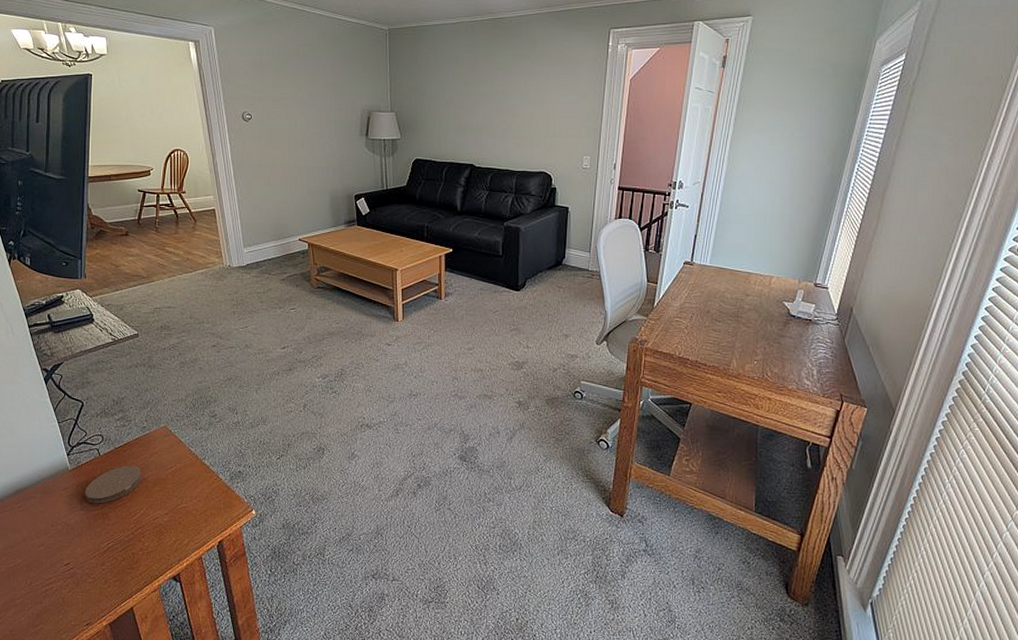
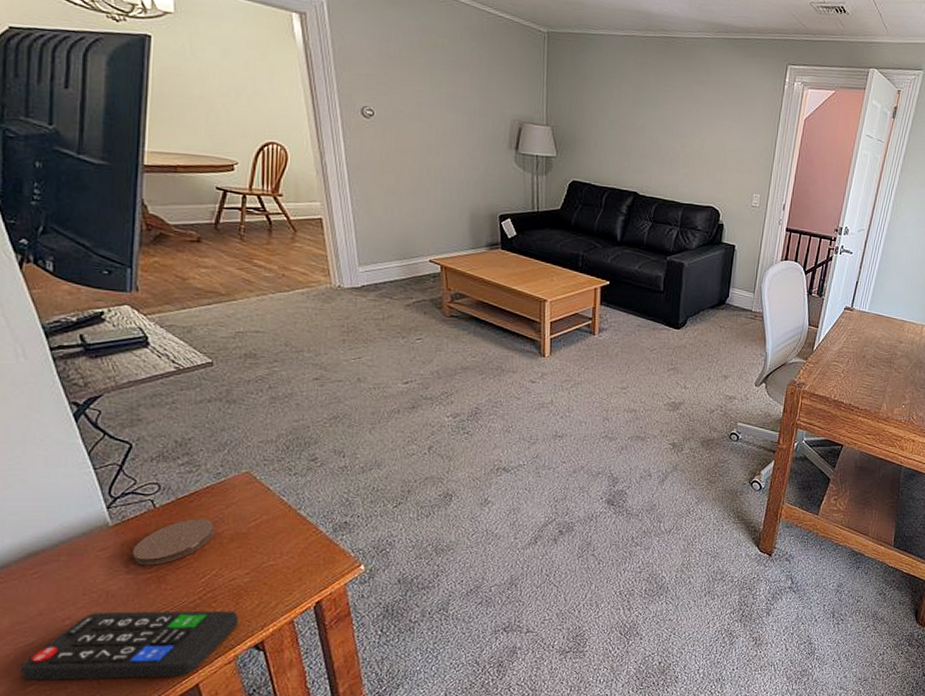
remote control: none [10,541,161,600] -> present [19,611,239,681]

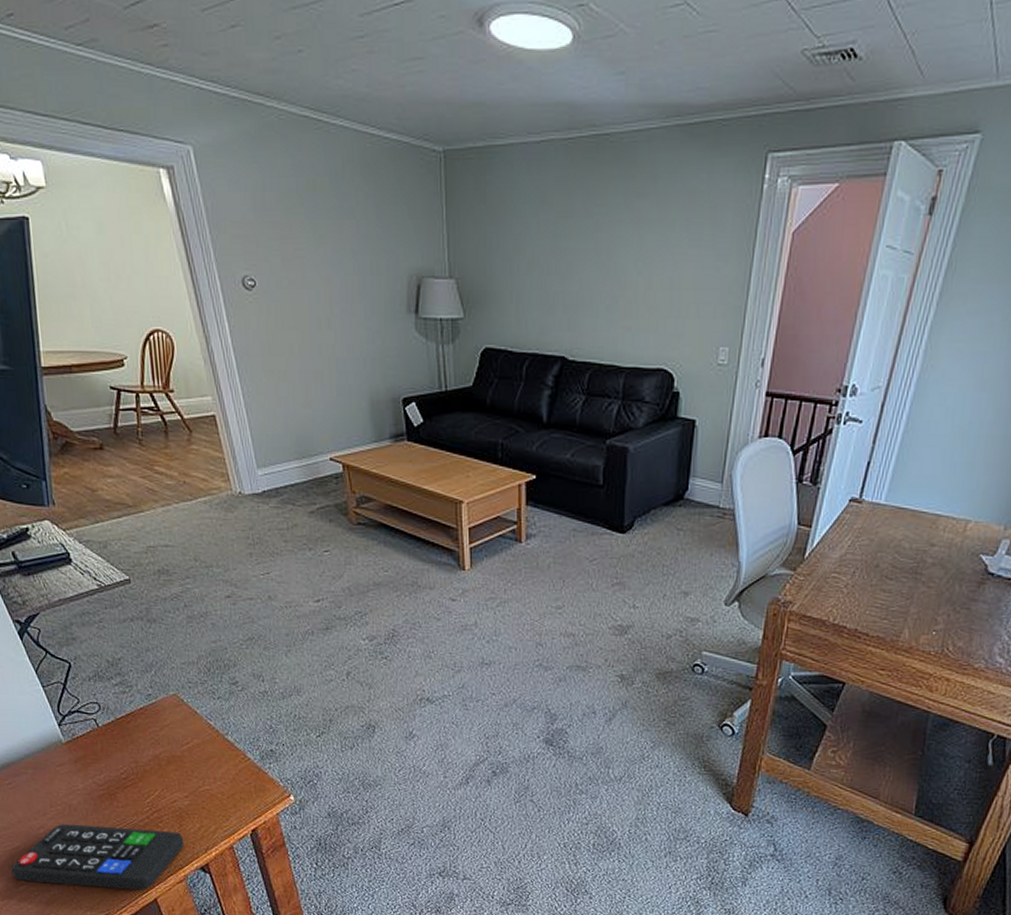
coaster: present [132,519,215,566] -> none [85,739,153,783]

